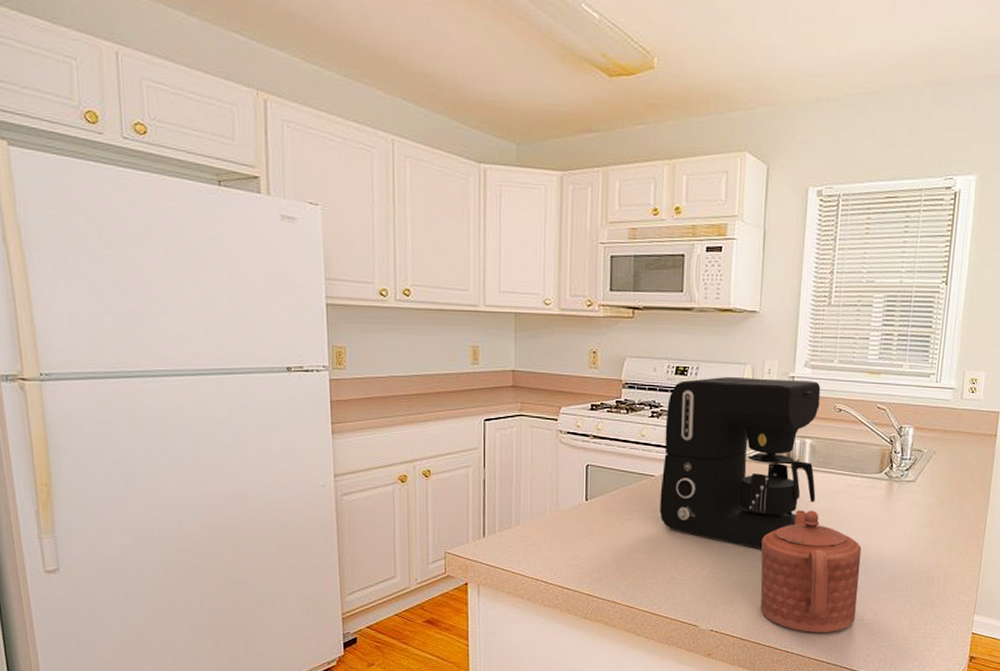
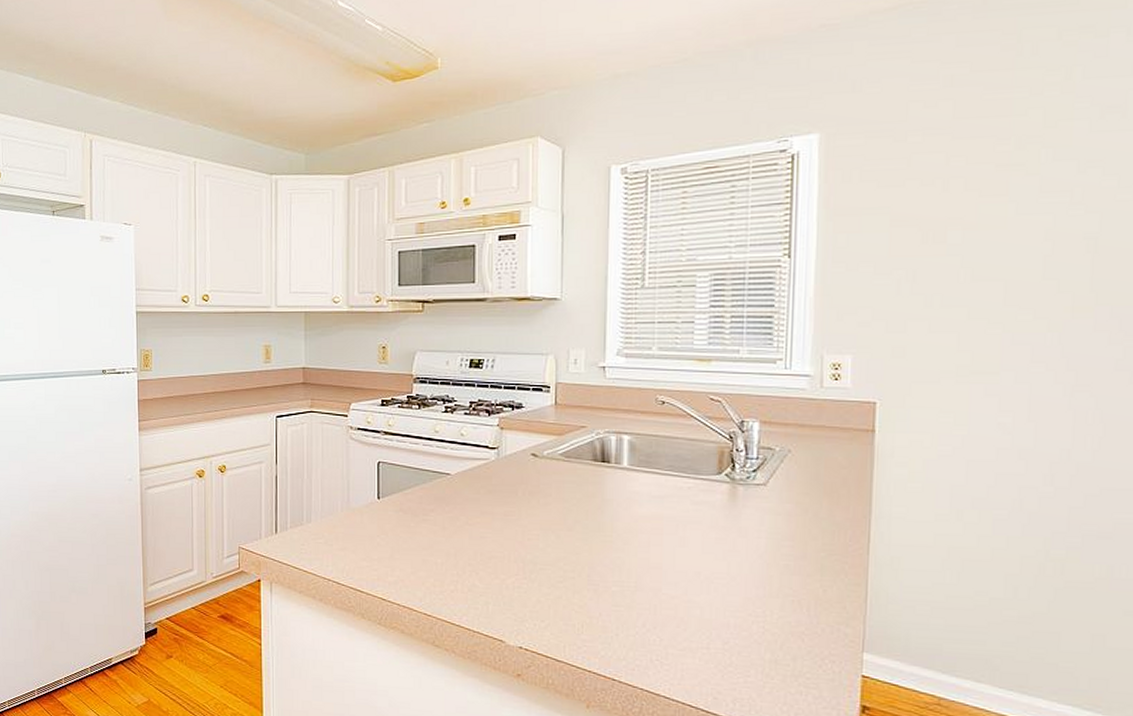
coffee maker: present [659,377,821,549] -> none [457,369,639,557]
teapot: present [760,510,862,632] -> none [575,515,701,661]

